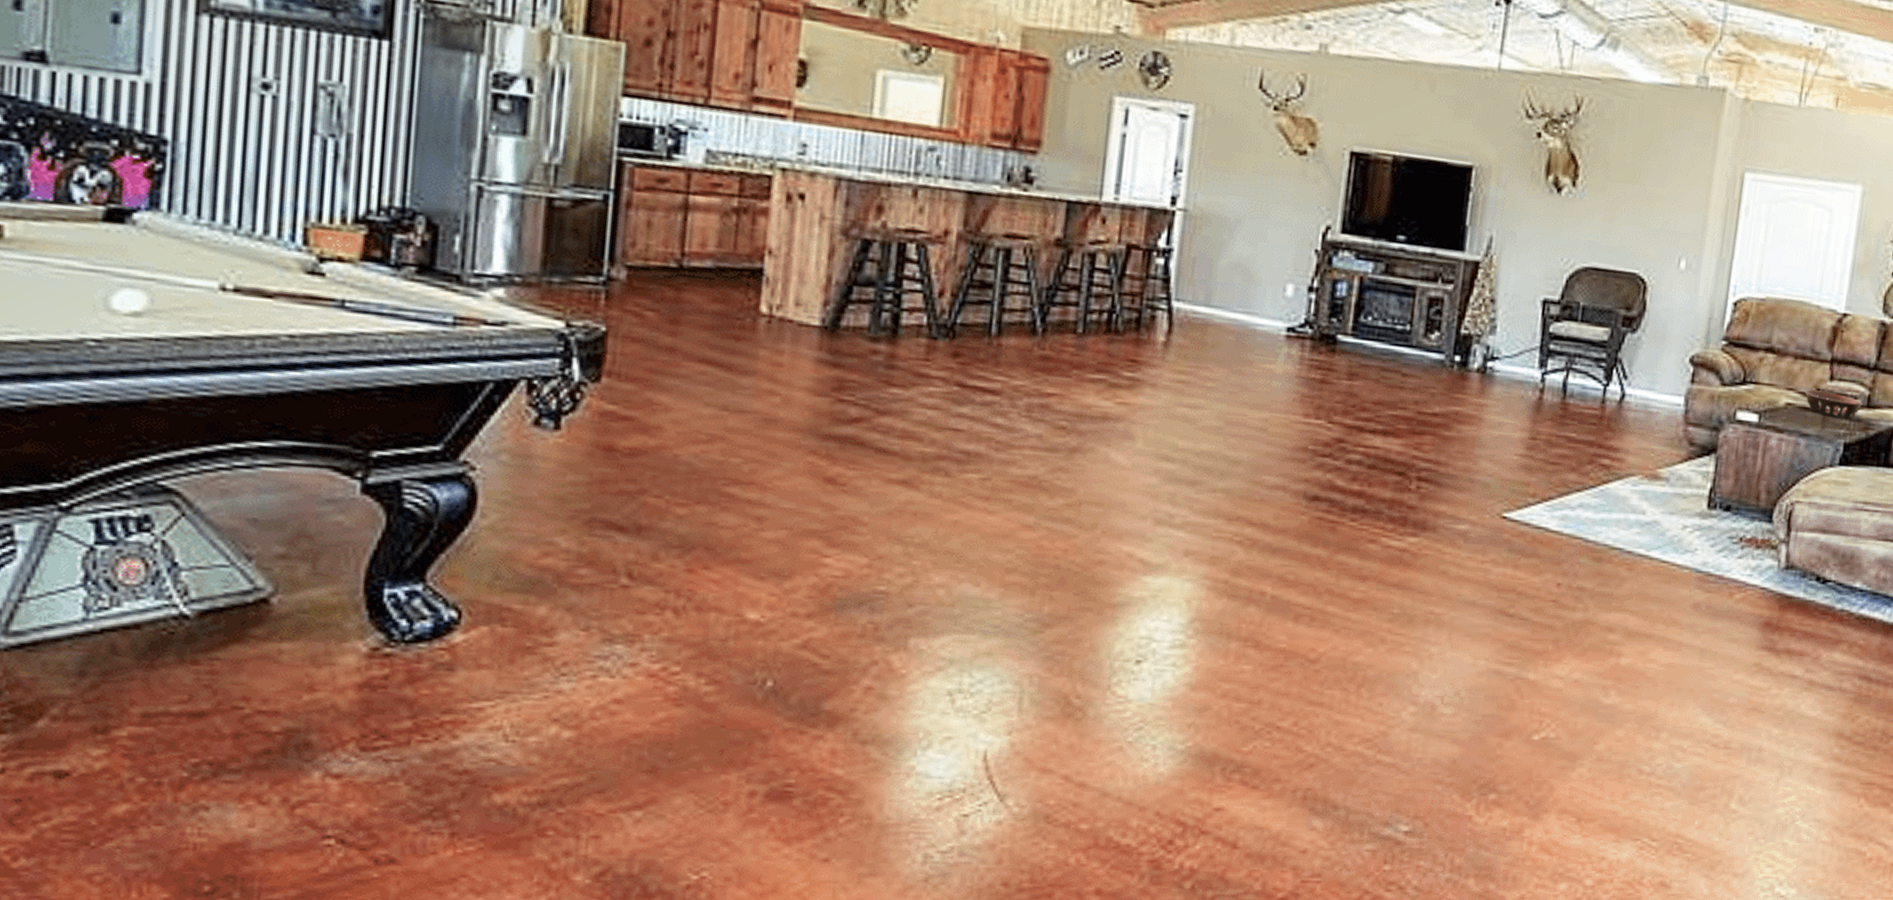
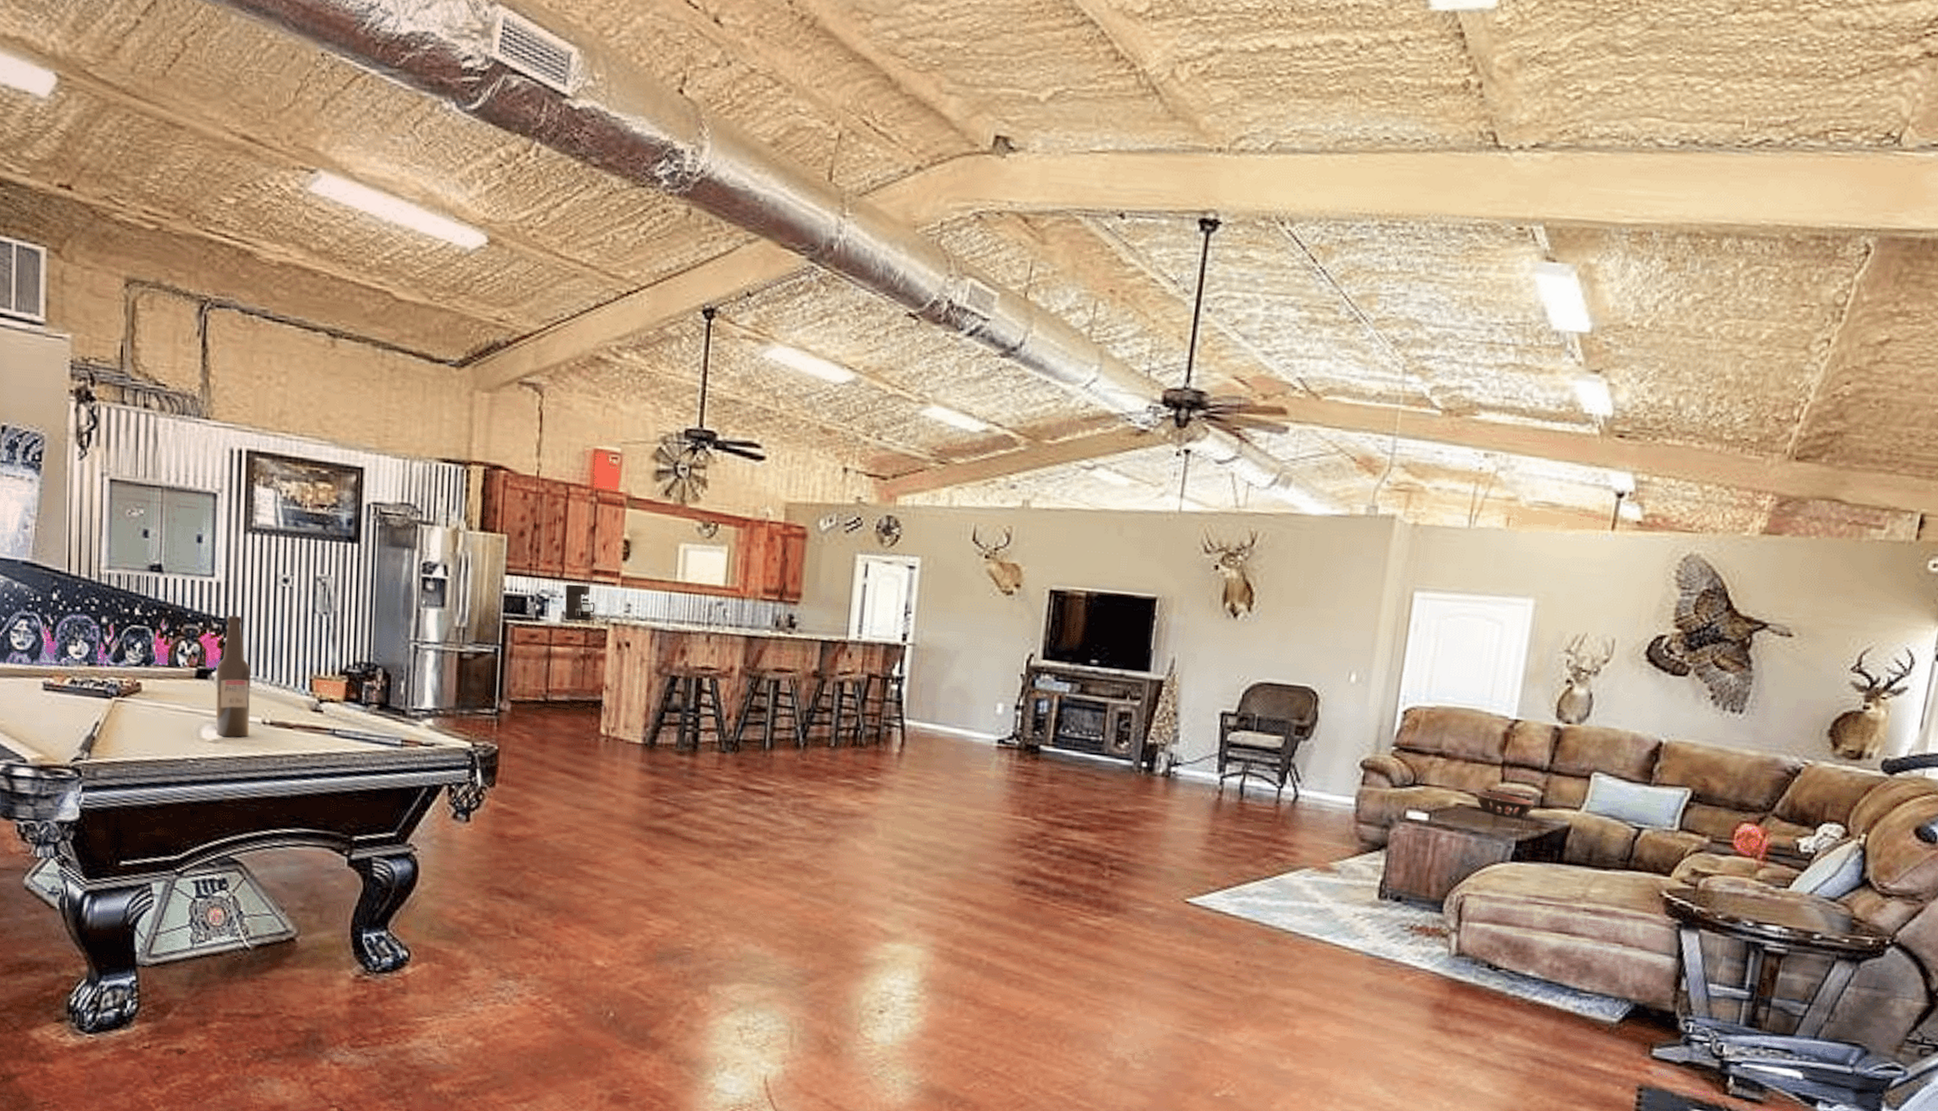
beer bottle: none [137,131,202,310] -> present [215,615,251,738]
coffee maker: none [710,113,756,165] -> present [565,584,596,622]

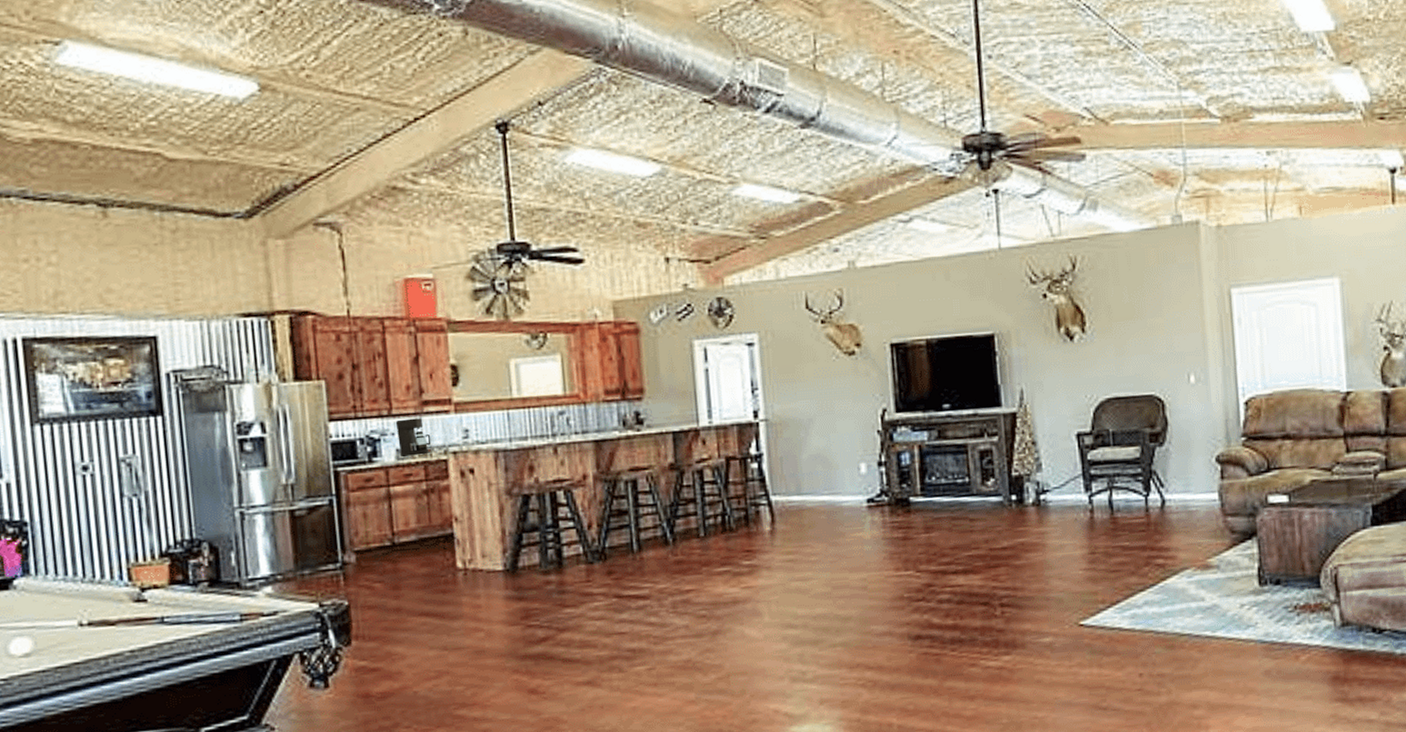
beer bottle: present [215,615,251,738] -> none [18,514,65,649]
decorative bowl: present [1475,791,1536,818] -> none [1325,463,1382,485]

